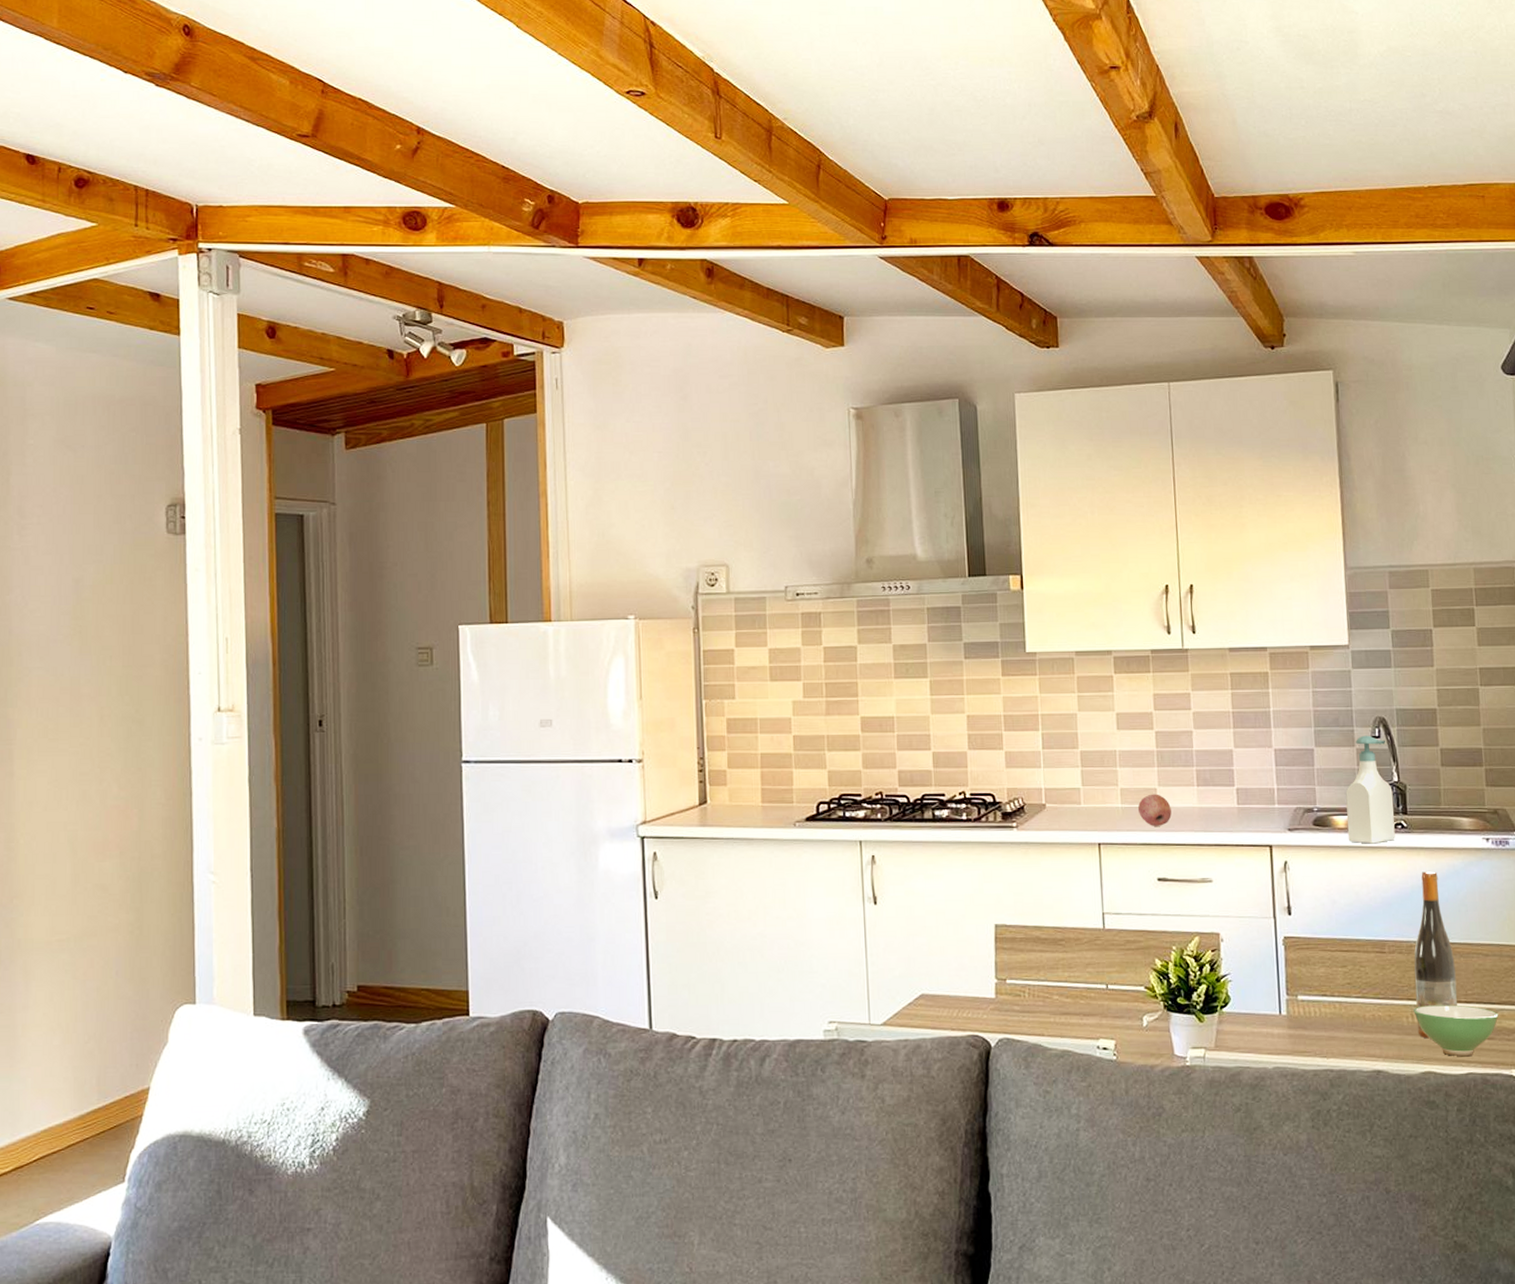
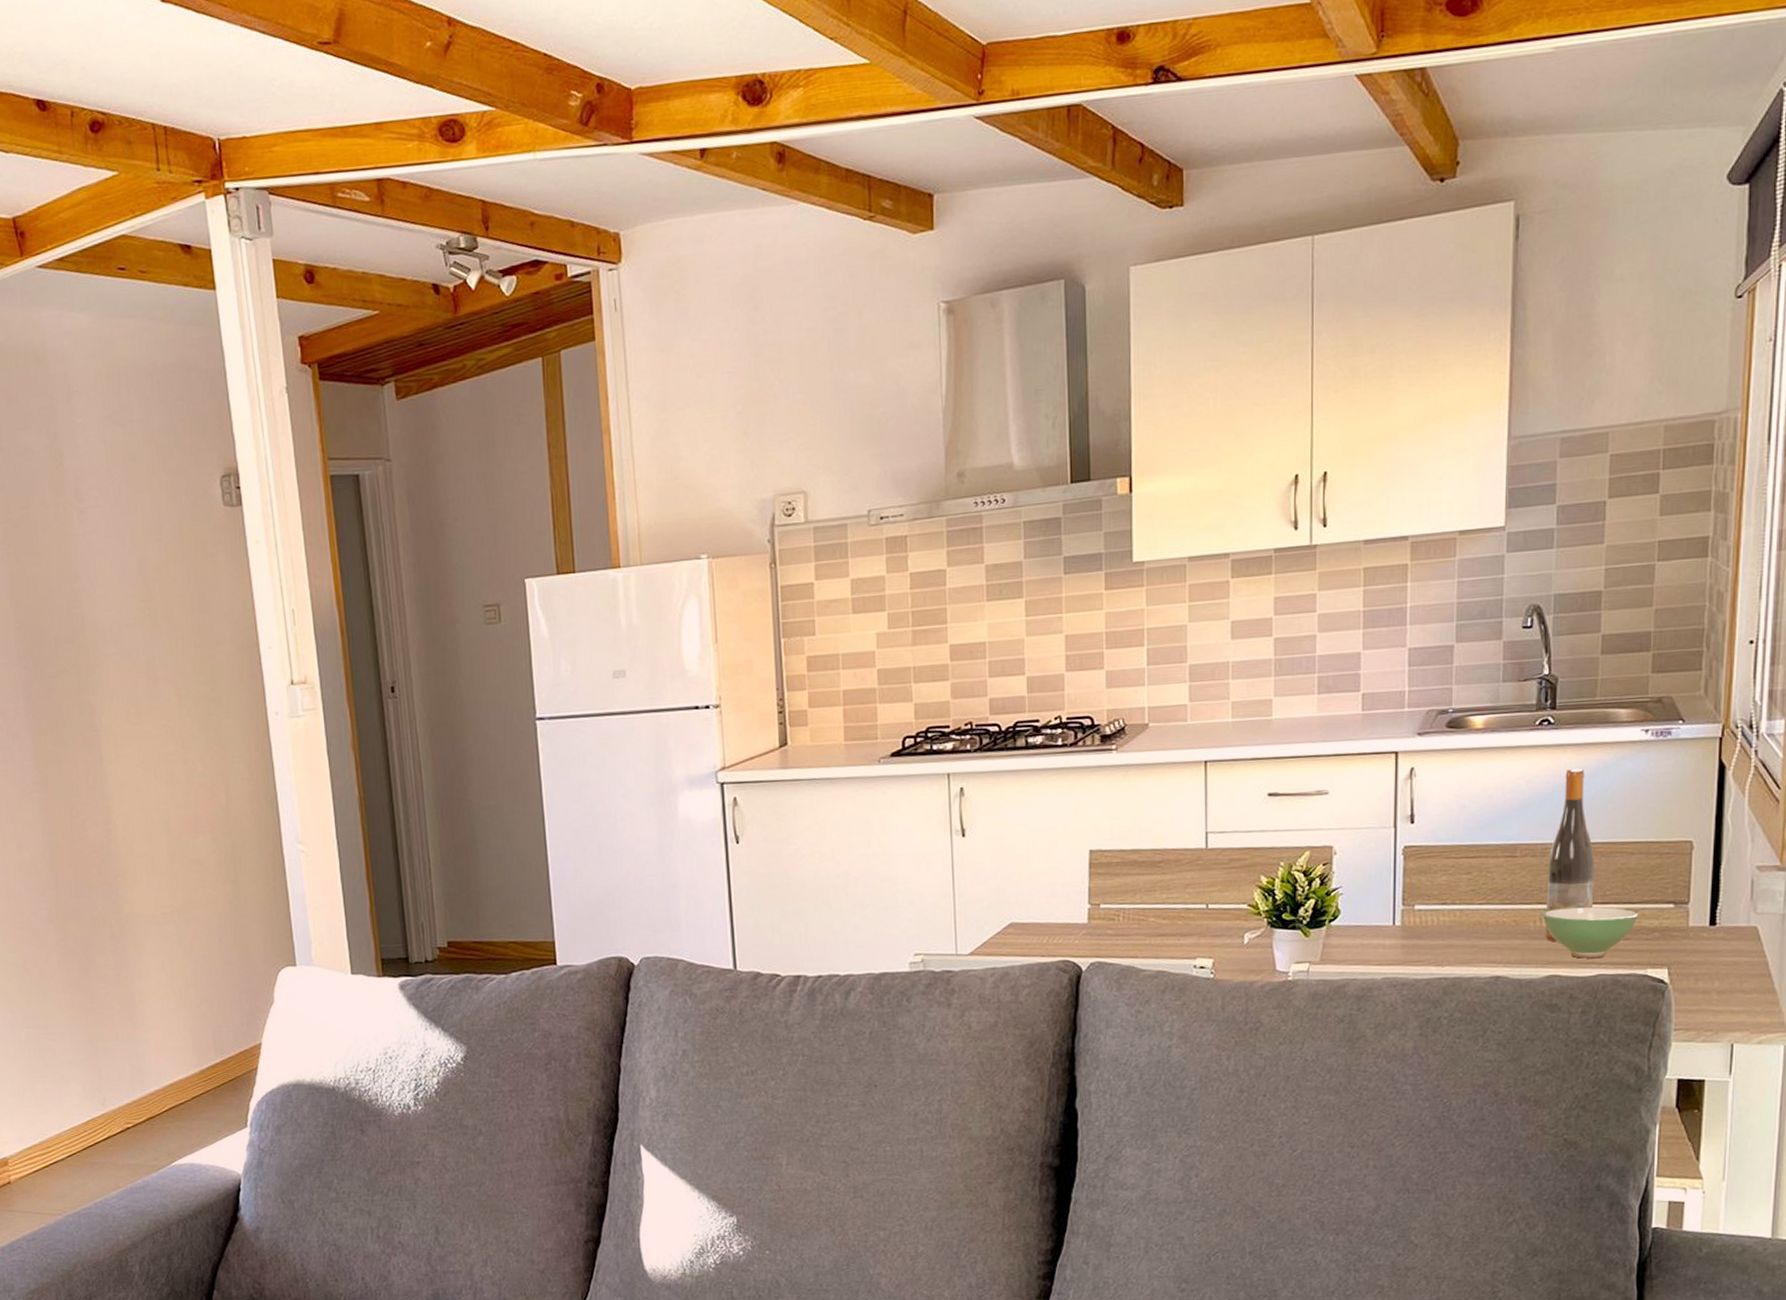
fruit: present [1138,794,1172,826] -> none [1251,705,1287,740]
soap bottle: present [1346,735,1395,844] -> none [1485,625,1542,744]

